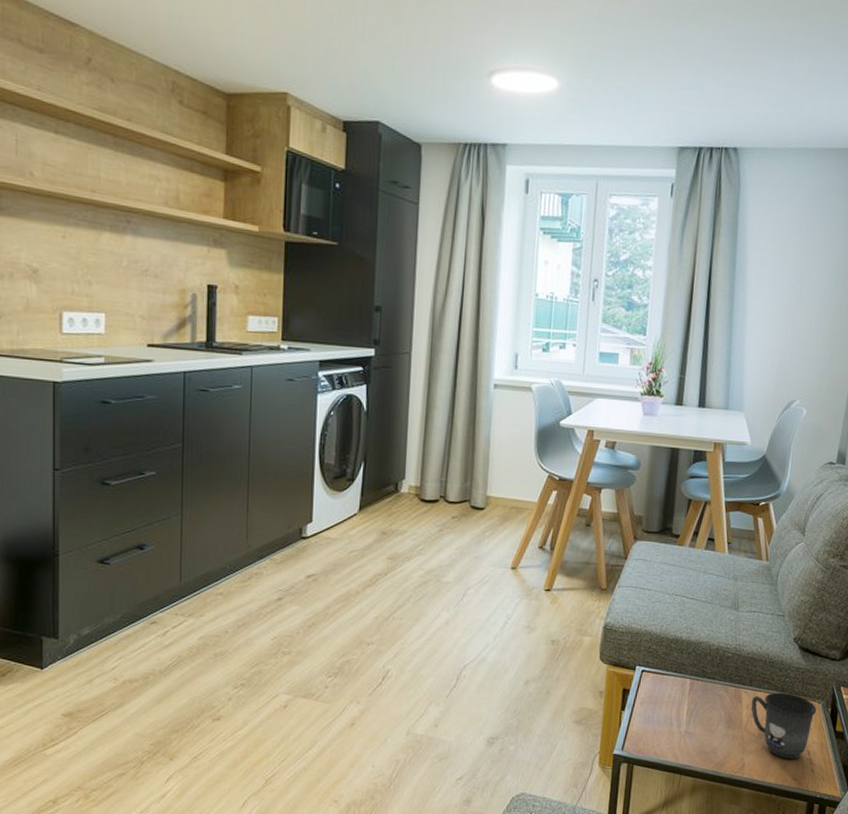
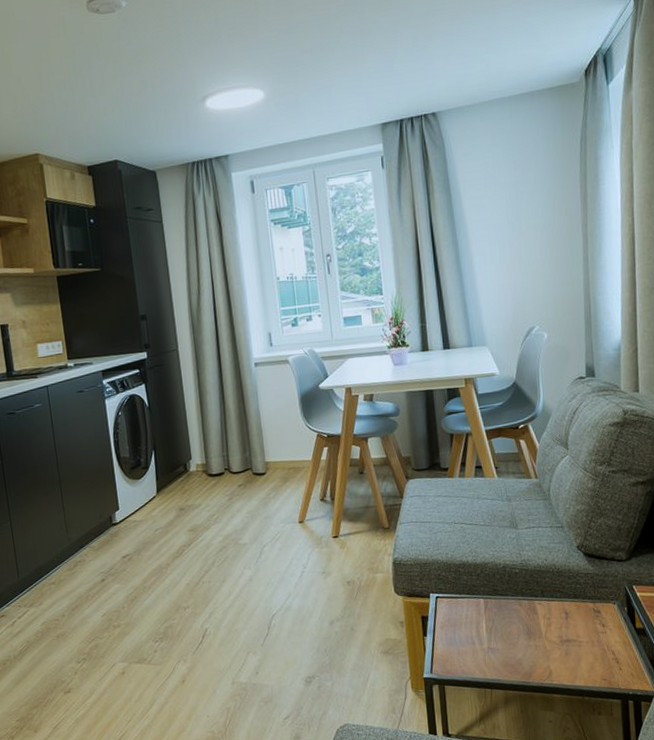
mug: present [750,692,817,759] -> none [546,598,613,662]

